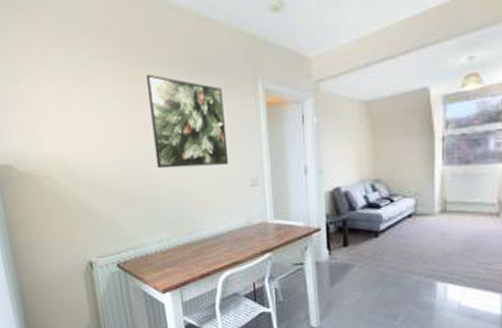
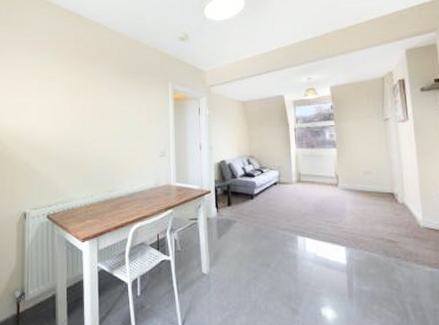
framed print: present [147,74,229,169] -> none [90,73,145,140]

